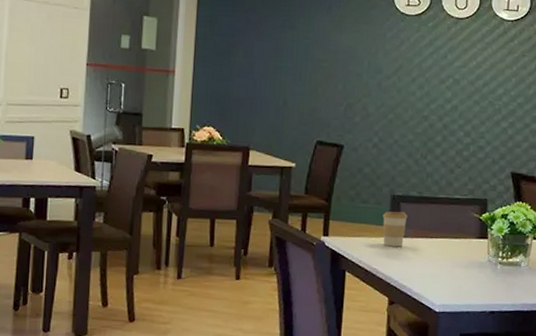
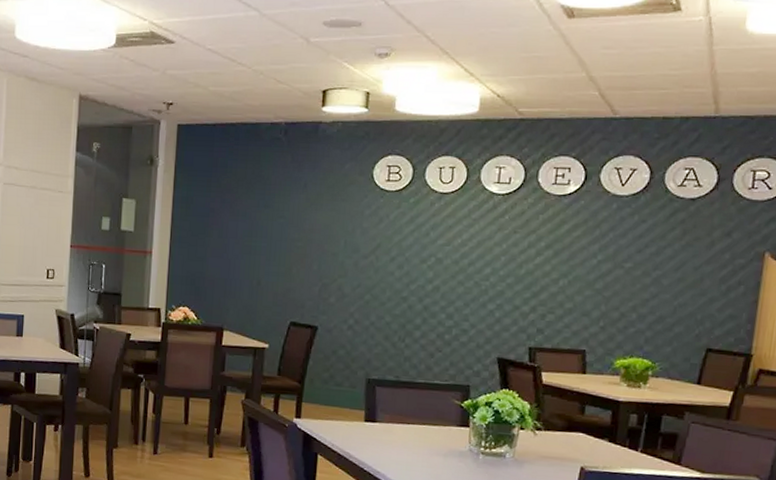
coffee cup: present [382,211,408,247] -> none [356,395,383,432]

